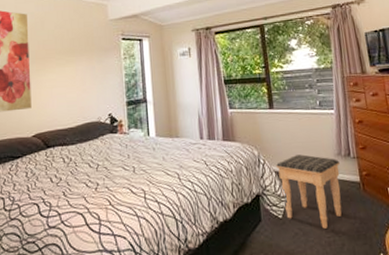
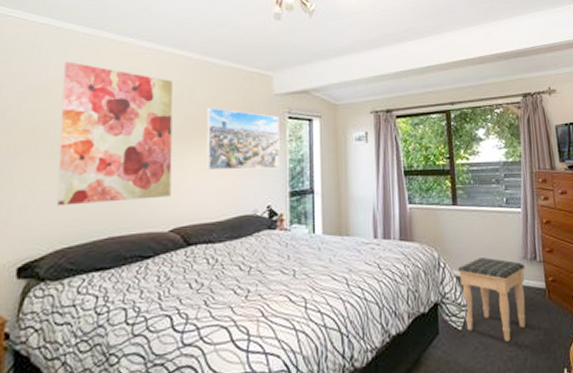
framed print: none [56,34,117,86] -> present [206,107,280,171]

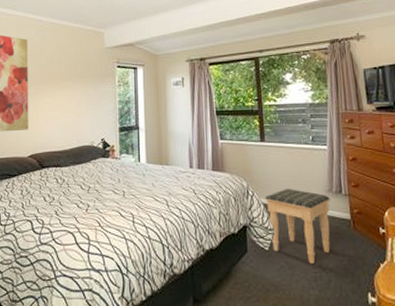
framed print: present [206,107,280,171] -> none [54,59,111,110]

